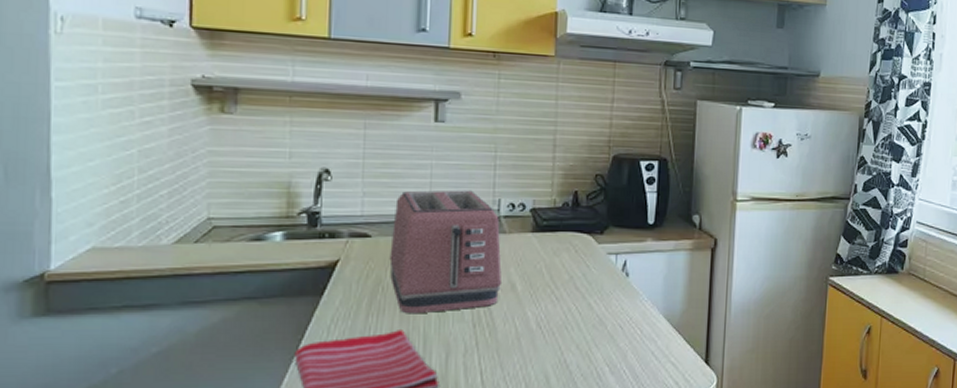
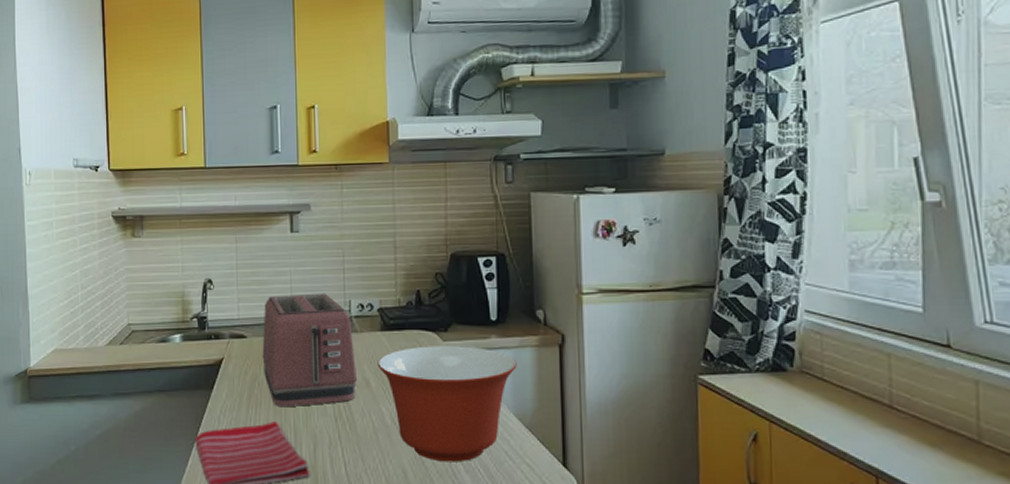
mixing bowl: none [526,248,670,365] -> present [377,346,517,462]

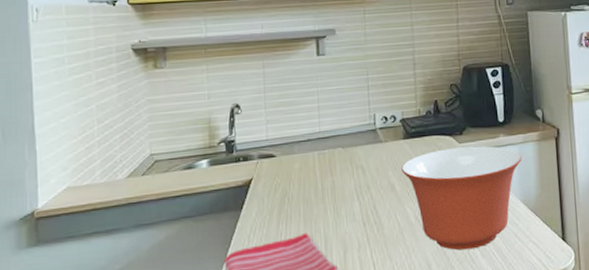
toaster: present [262,293,357,408] -> none [291,109,383,219]

